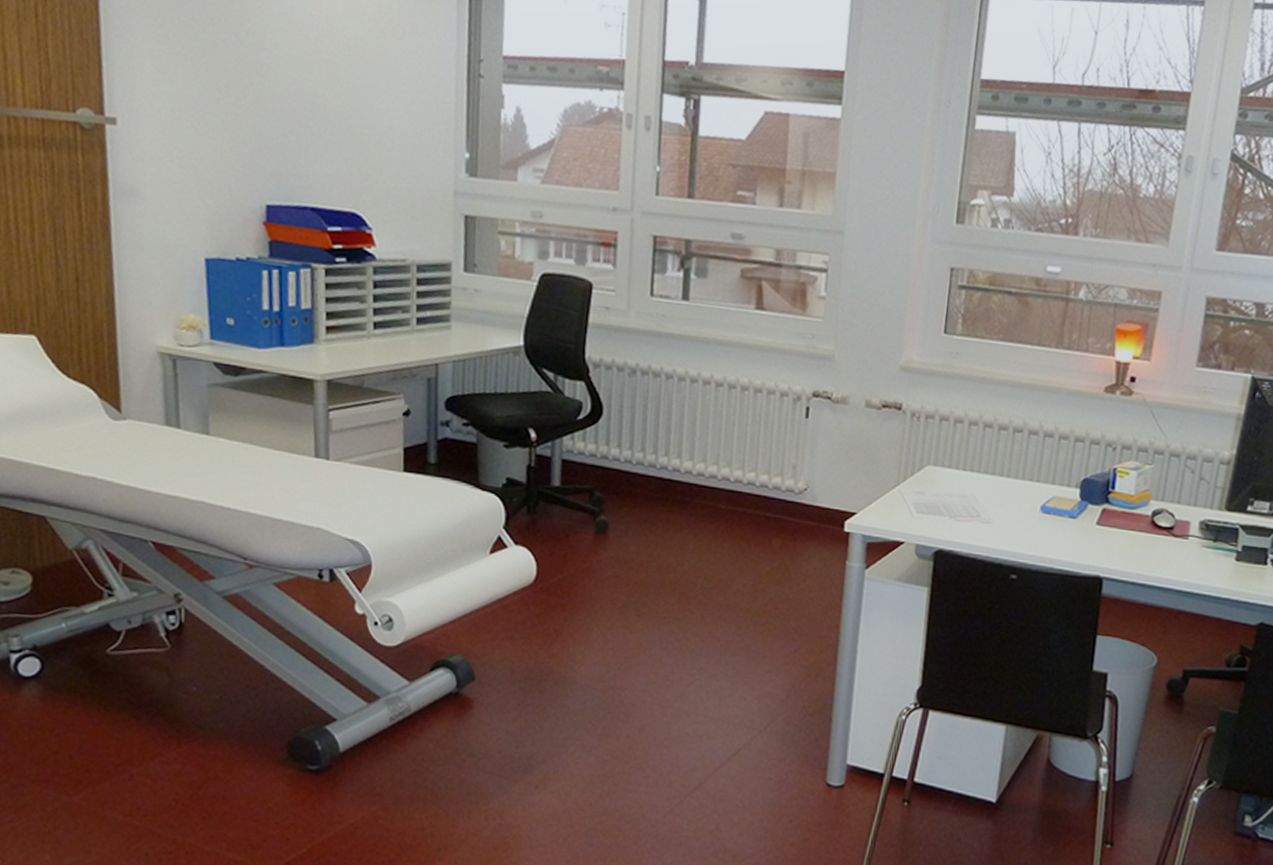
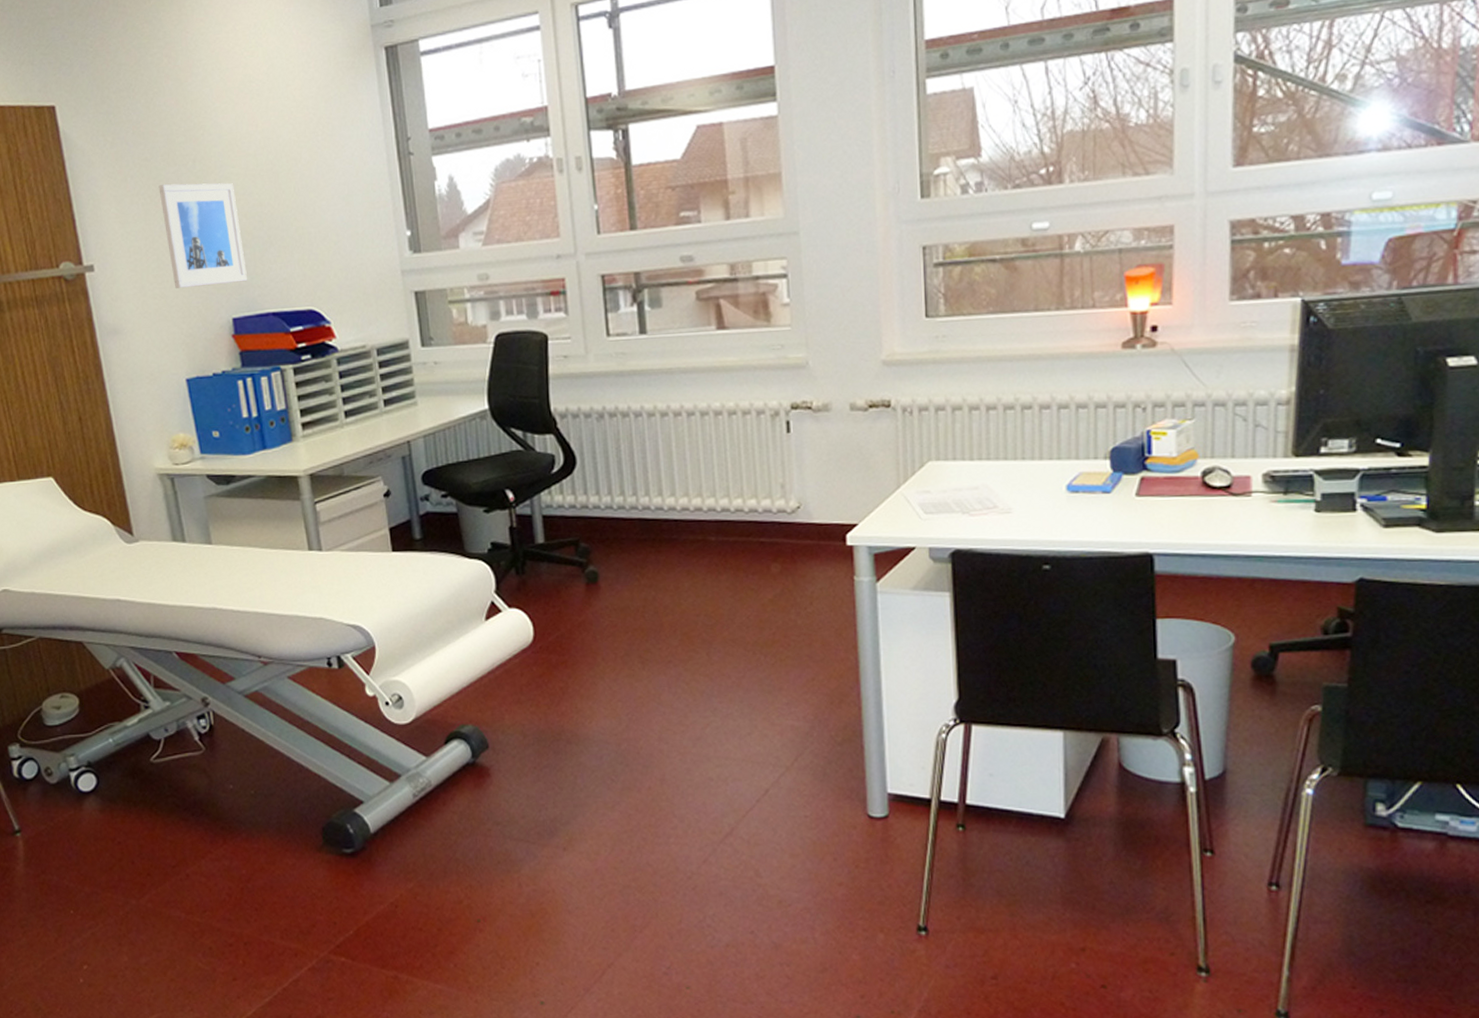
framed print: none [203,49,289,170] -> present [158,183,247,288]

